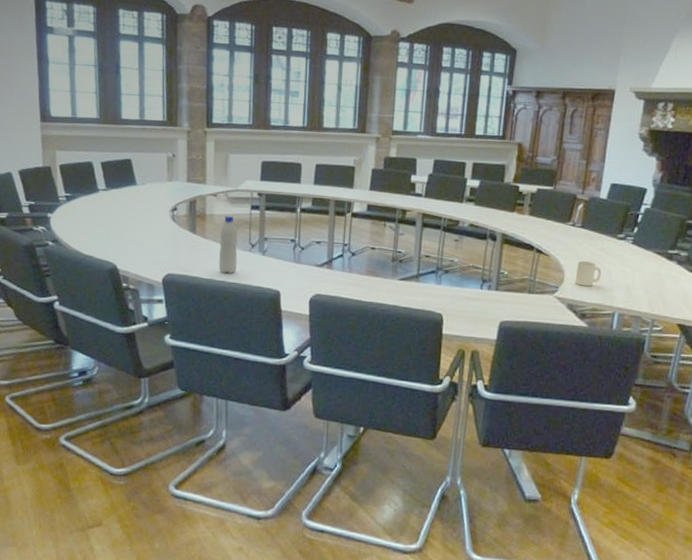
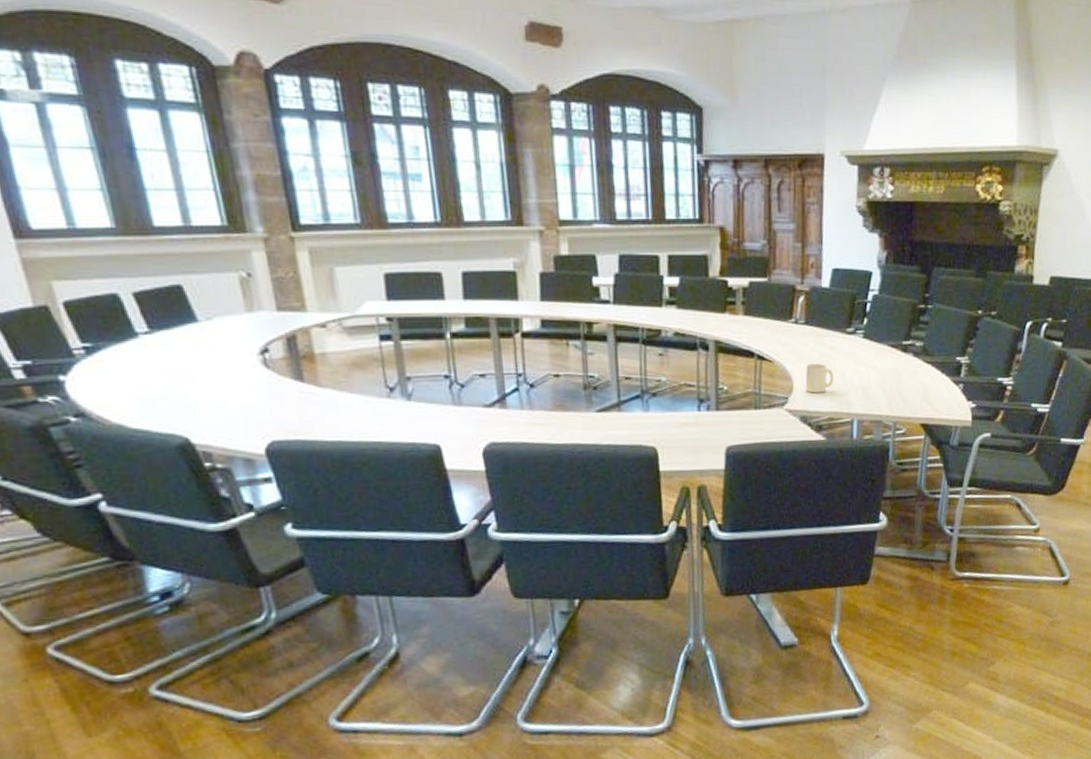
water bottle: present [218,215,238,274] -> none [339,351,374,432]

